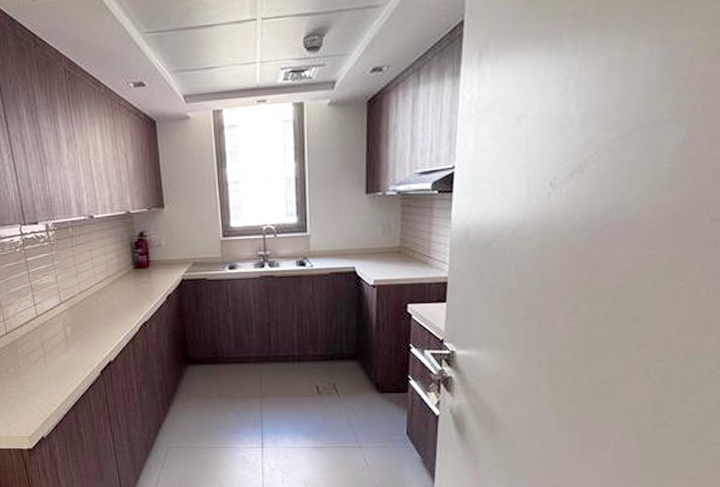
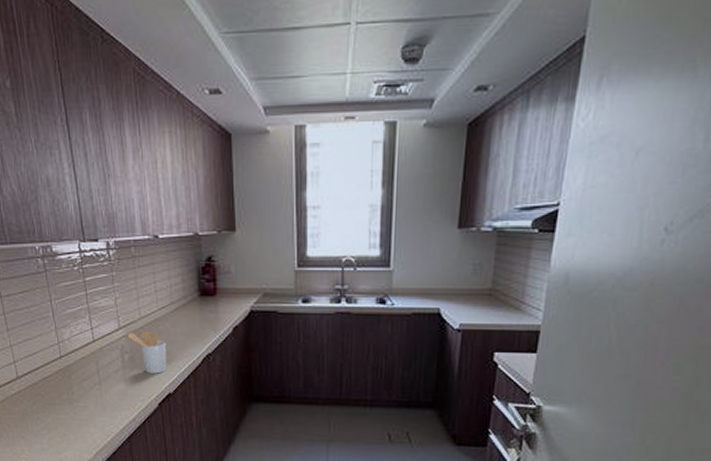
utensil holder: none [68,305,107,344] -> present [127,332,167,374]

